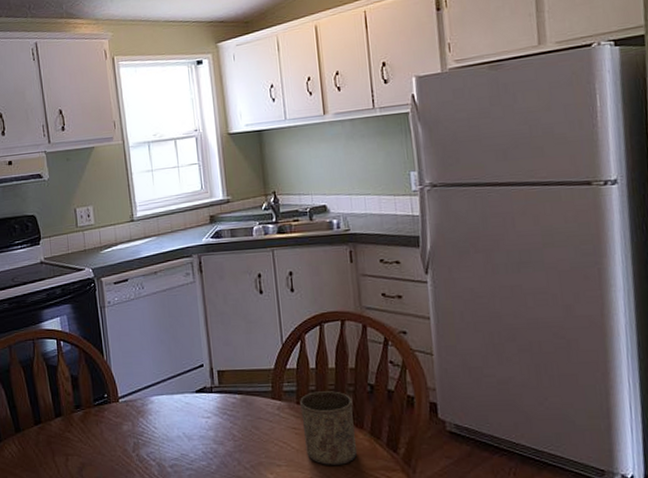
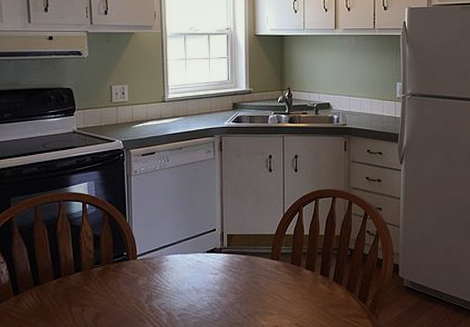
cup: present [300,391,358,465] -> none [294,254,336,313]

